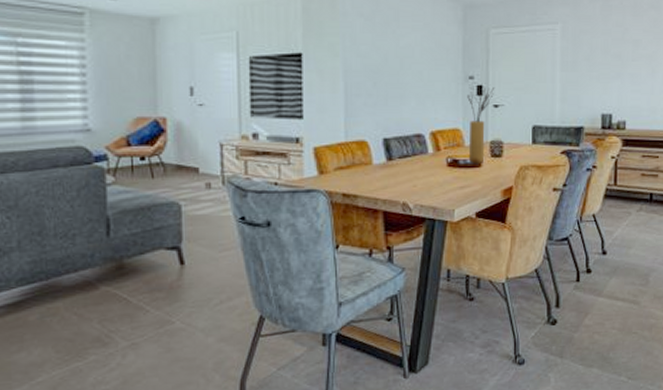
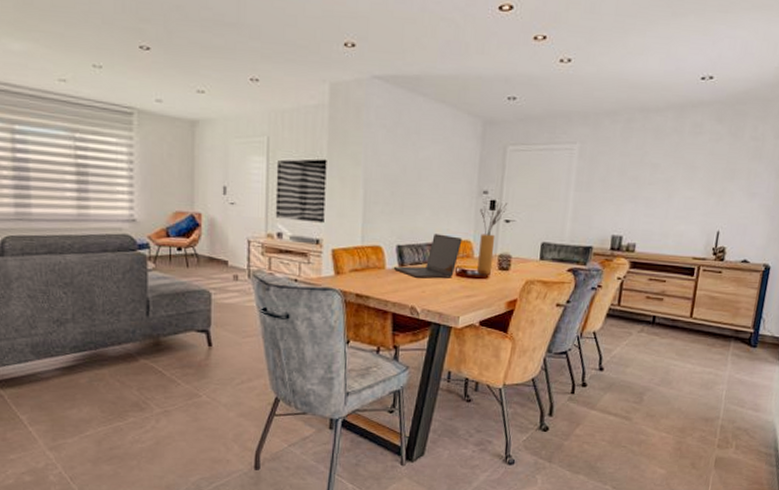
laptop: none [381,123,451,172] -> present [393,233,463,279]

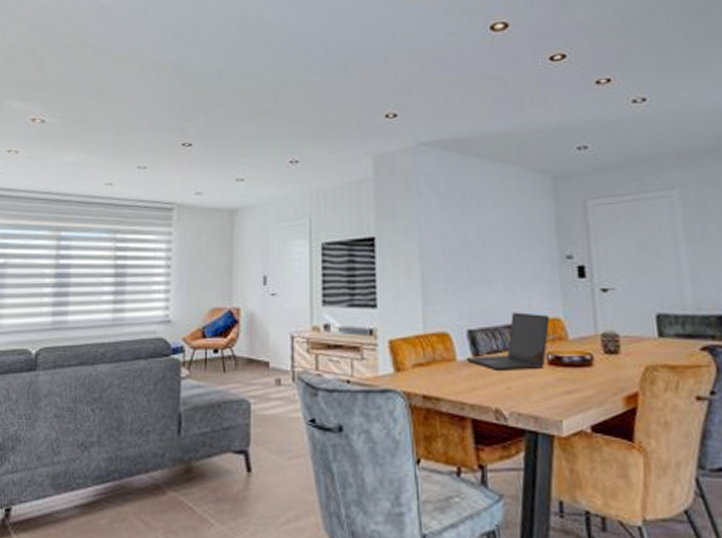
vase: present [477,200,508,275] -> none [566,266,601,361]

